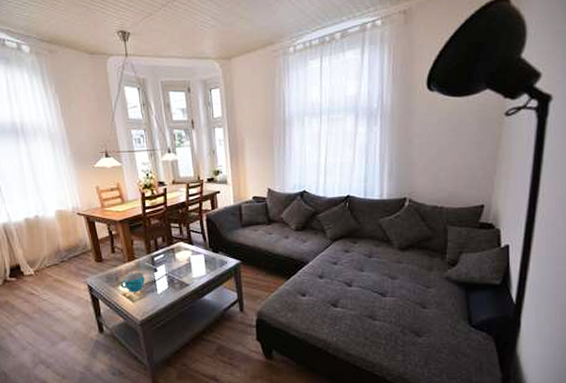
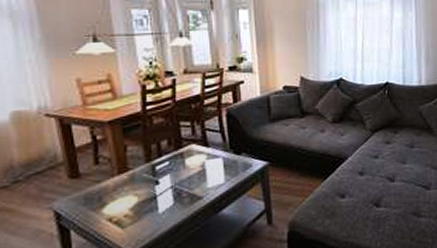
cup: present [120,273,145,293] -> none [105,187,141,216]

